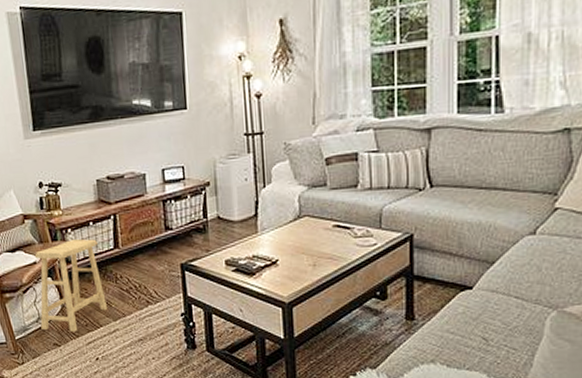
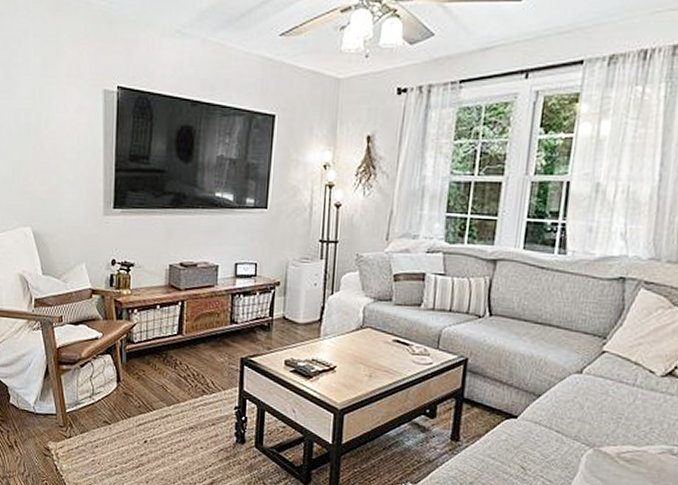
footstool: present [34,239,107,332] -> none [93,320,163,412]

